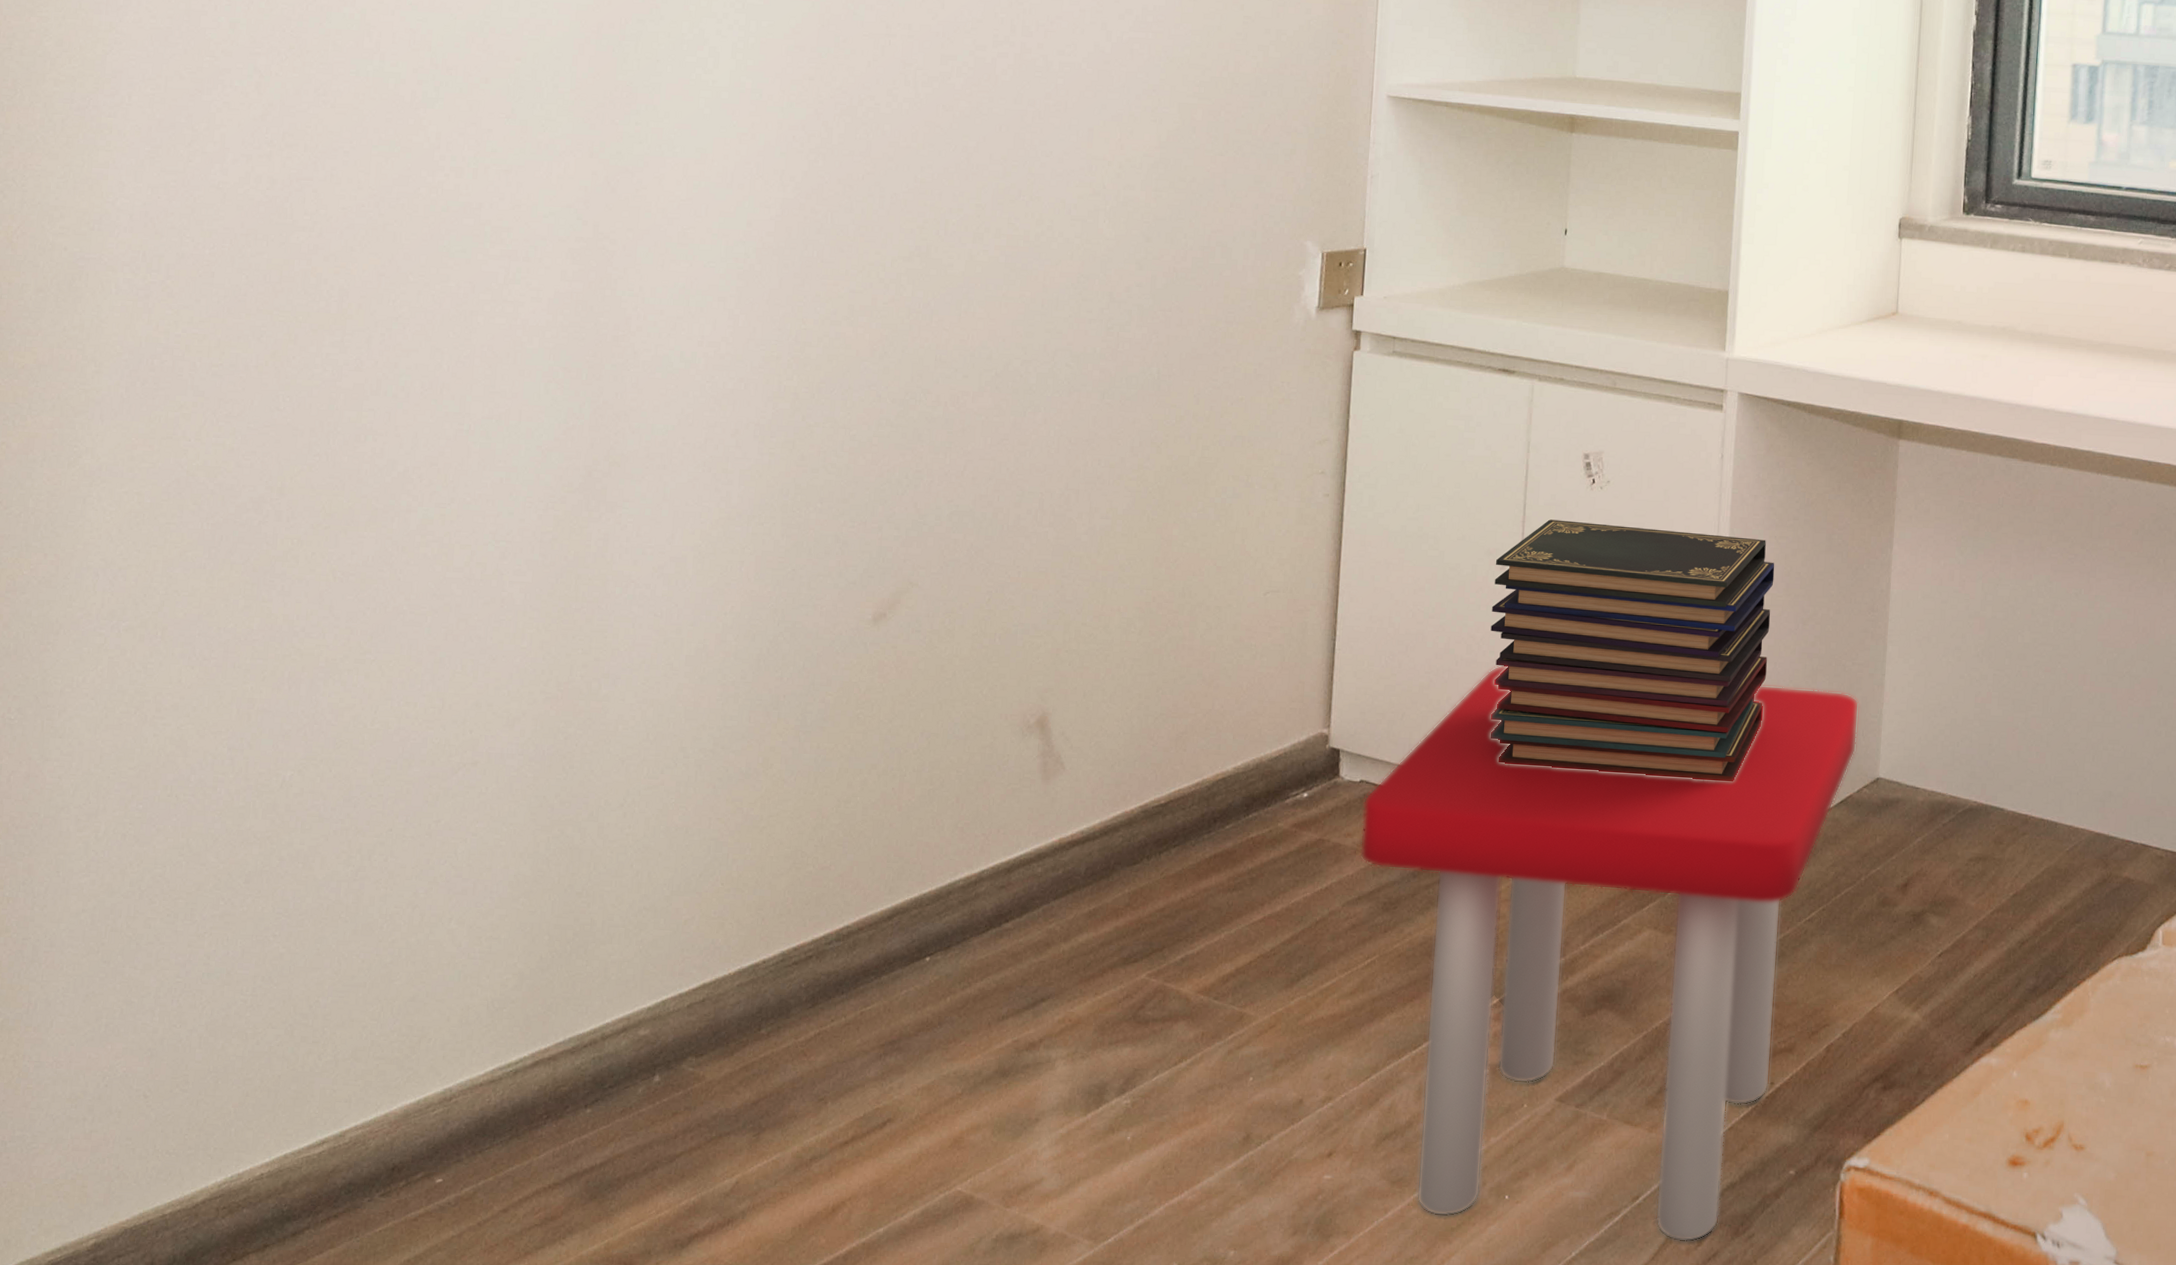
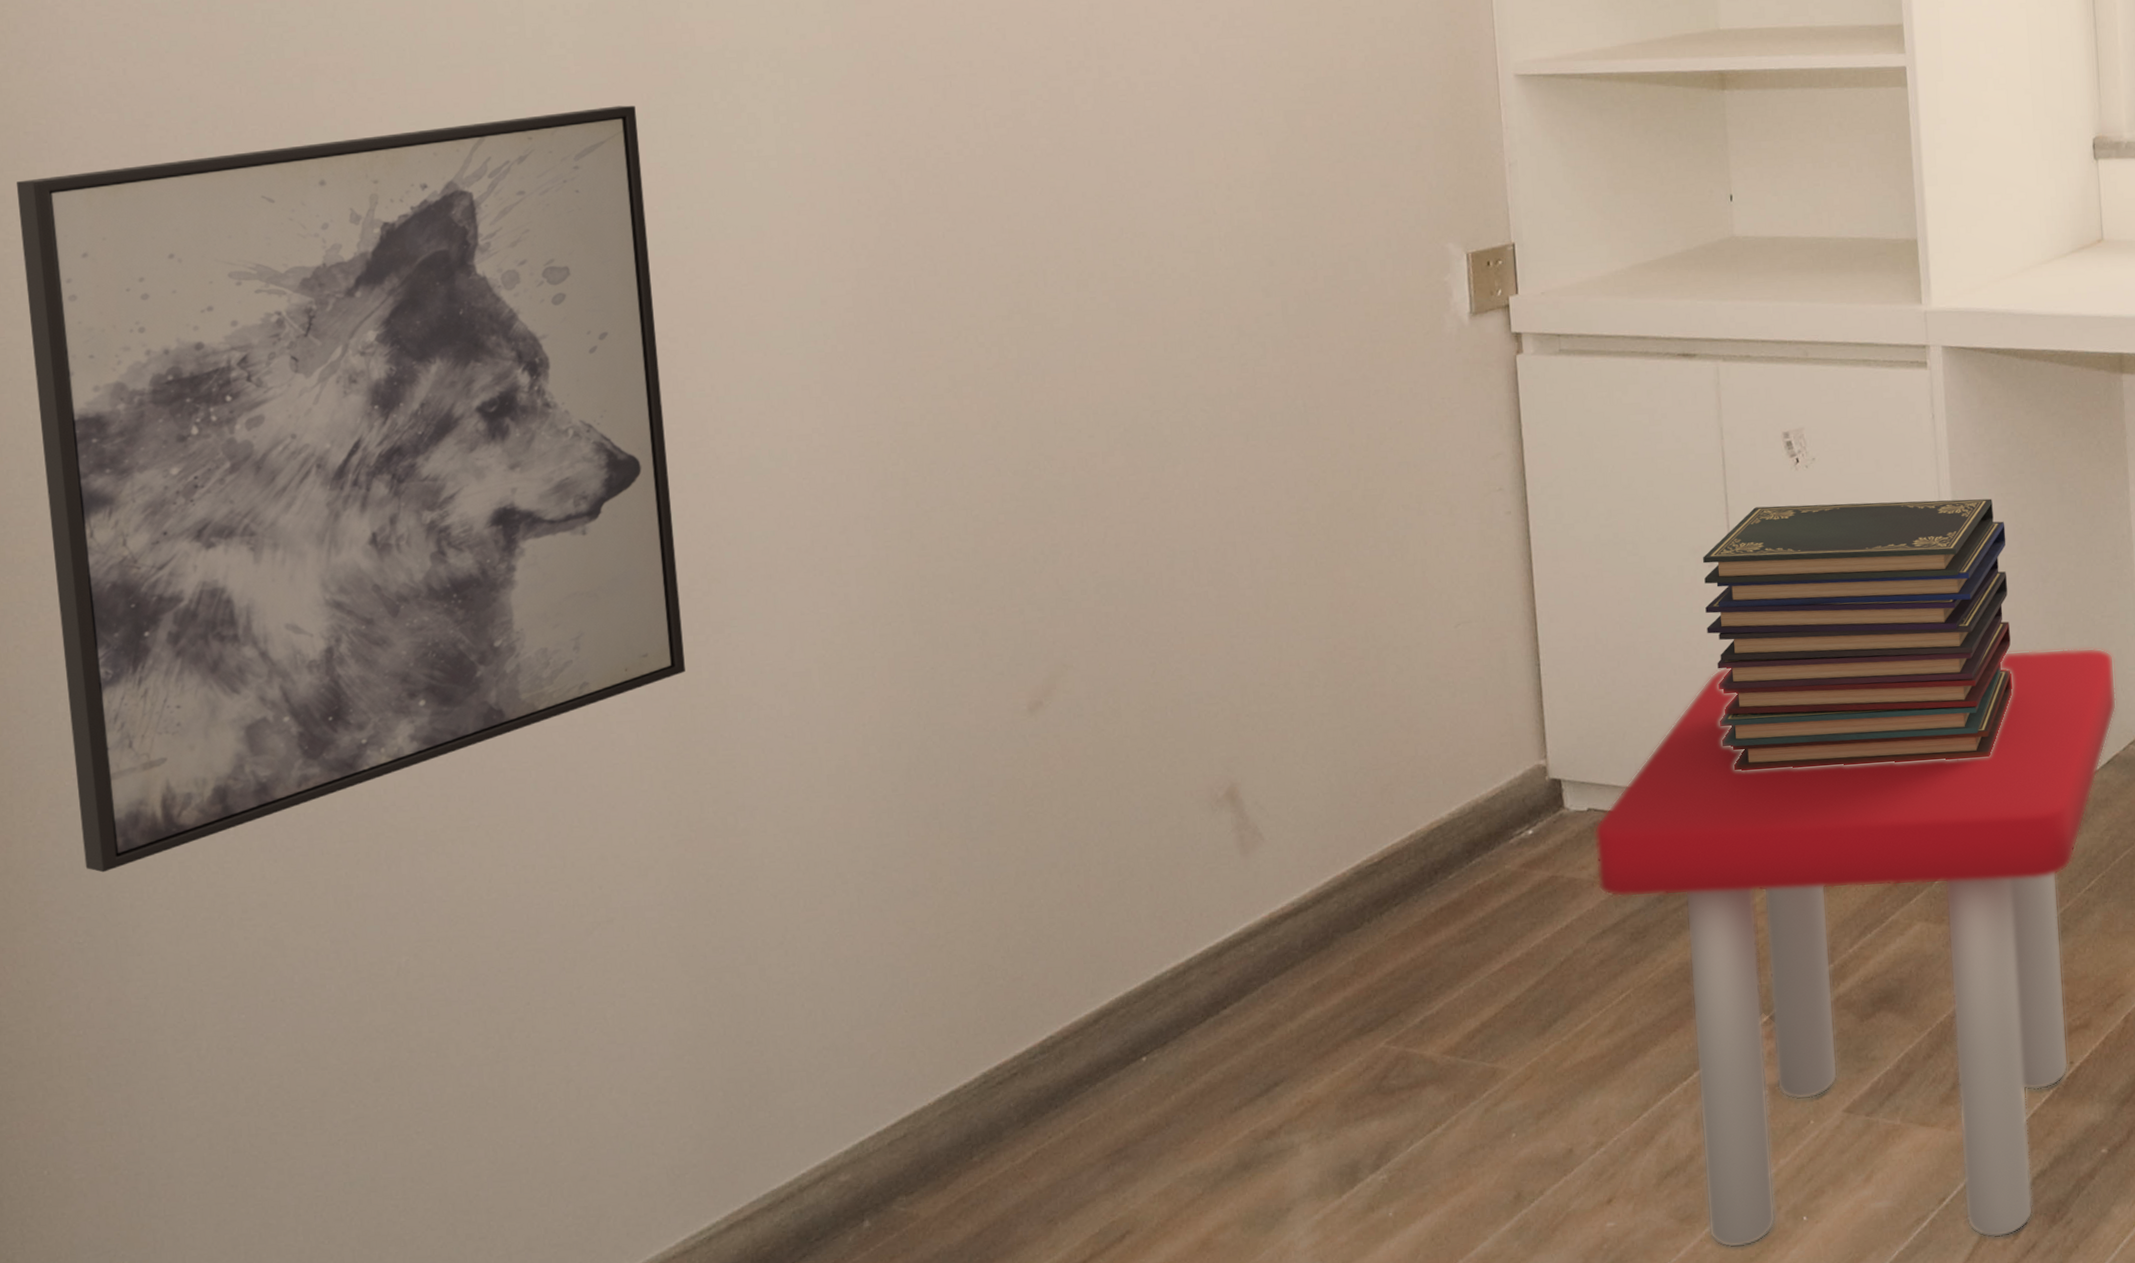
wall art: none [28,25,613,658] -> present [16,105,685,873]

